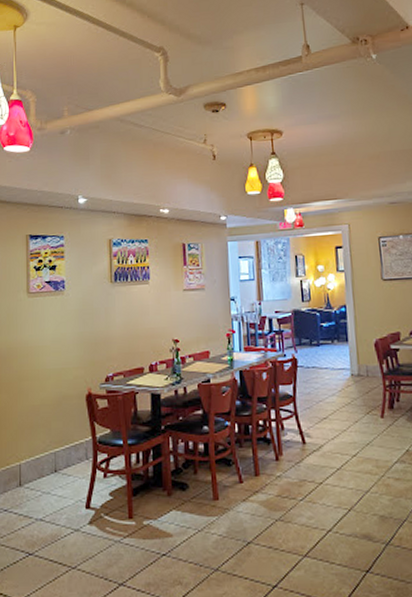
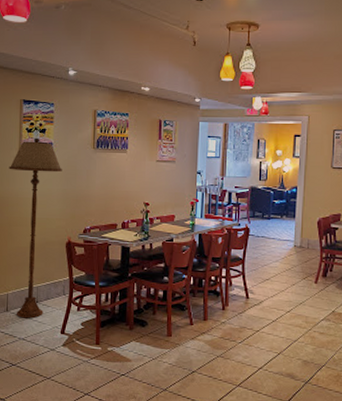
floor lamp: none [16,276,77,493] -> present [9,137,62,319]

